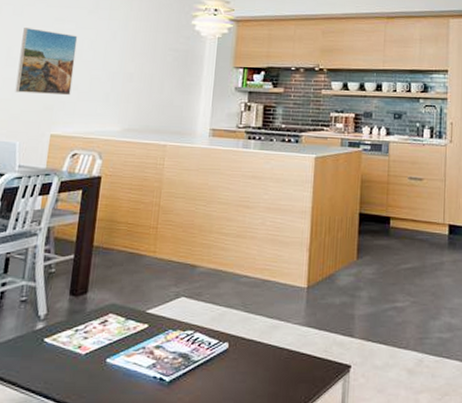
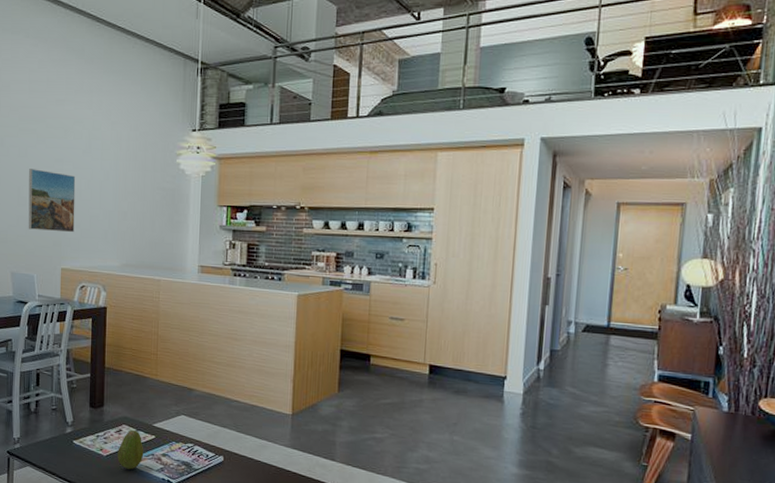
fruit: none [99,319,134,369] -> present [117,430,144,470]

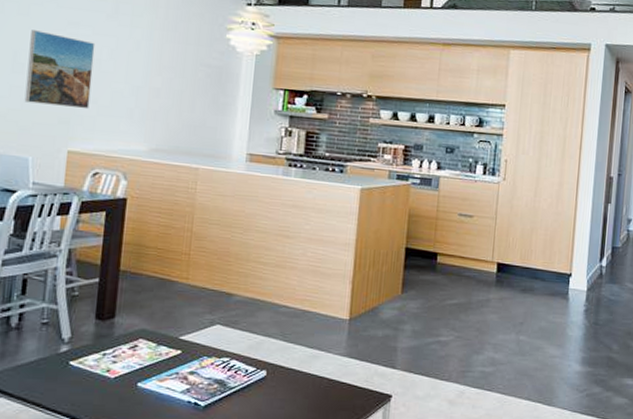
fruit: present [117,430,144,470] -> none [129,345,166,393]

